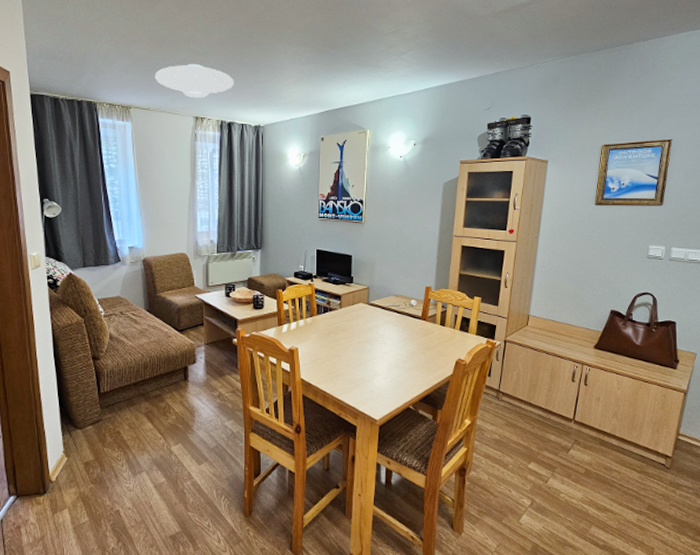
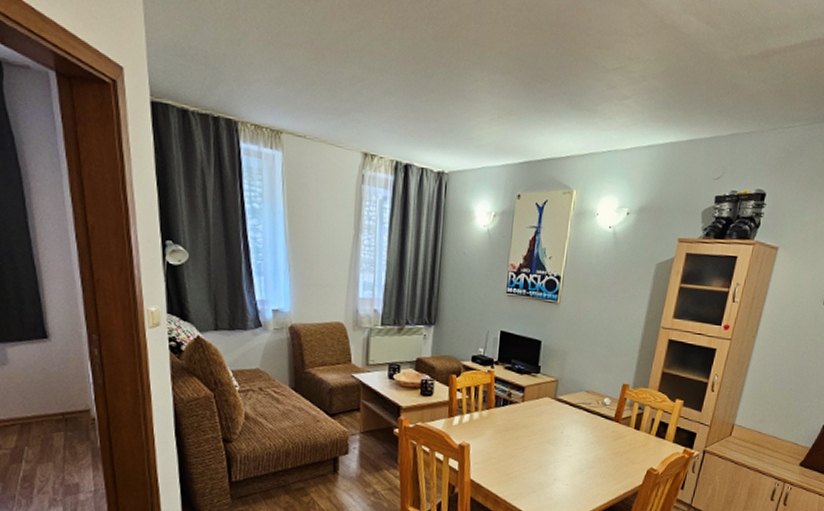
ceiling light: present [154,64,234,98] -> none [314,82,415,129]

